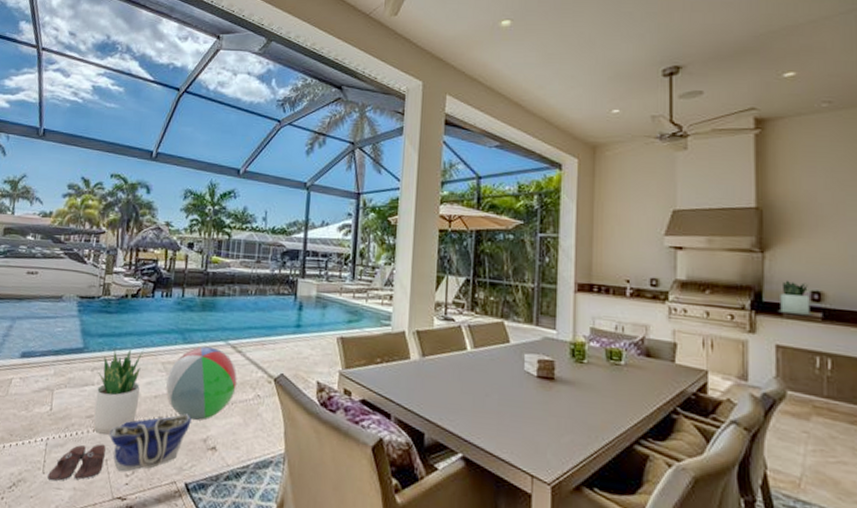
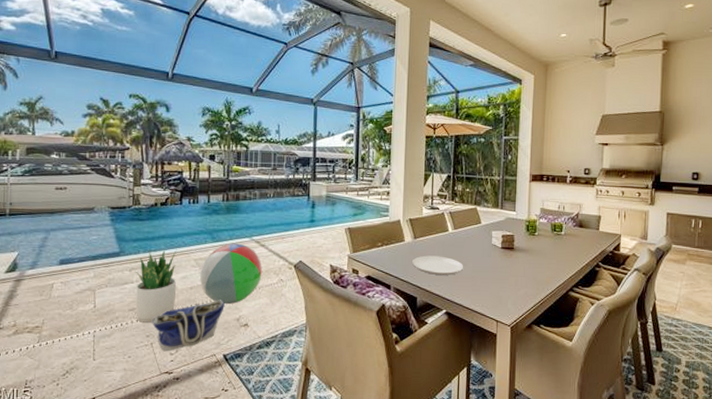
flip-flop: present [48,443,106,481] -> none [99,331,150,365]
plate: none [419,379,487,408] -> present [412,255,464,275]
planter: present [778,280,812,317] -> none [670,165,692,191]

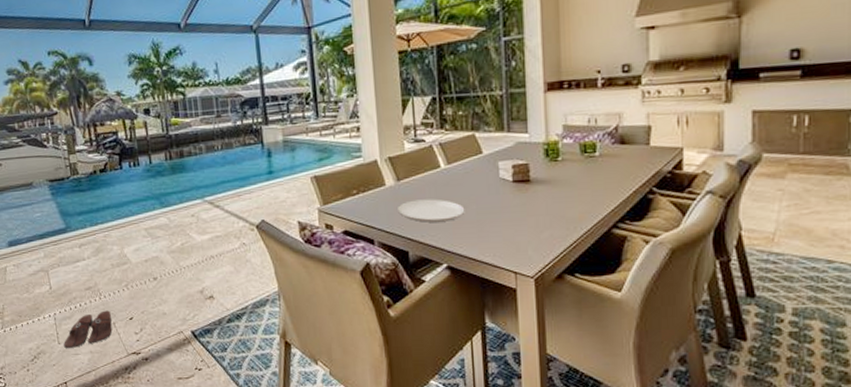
flip-flop: none [99,331,150,365] -> present [64,310,112,348]
planter: present [135,249,177,323] -> none [86,219,132,302]
tote bag: present [151,300,225,352] -> none [110,271,185,331]
beach ball: present [200,243,262,304] -> none [153,206,221,275]

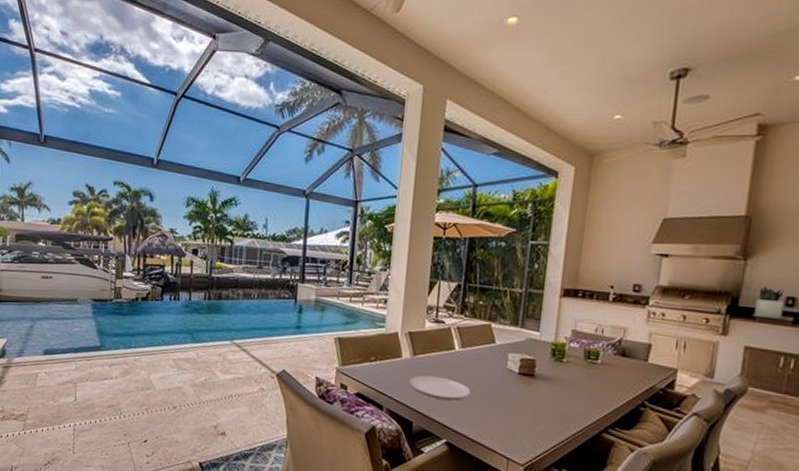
flip-flop: present [64,310,112,348] -> none [78,429,127,460]
planter: none [756,42,791,79] -> present [752,286,784,321]

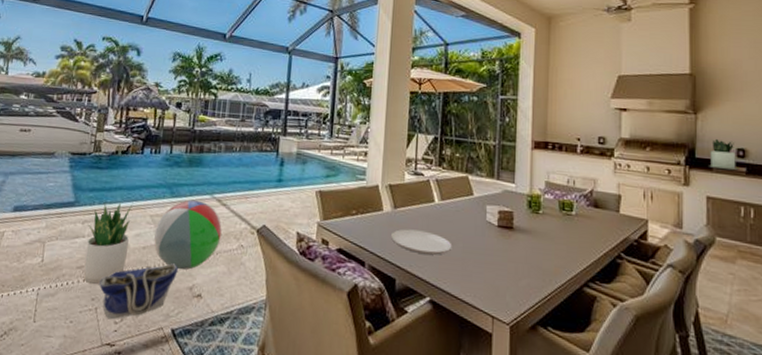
planter: none [114,347,156,422] -> present [84,203,133,284]
tote bag: none [129,404,203,453] -> present [98,263,178,320]
beach ball: none [178,345,243,410] -> present [154,199,222,270]

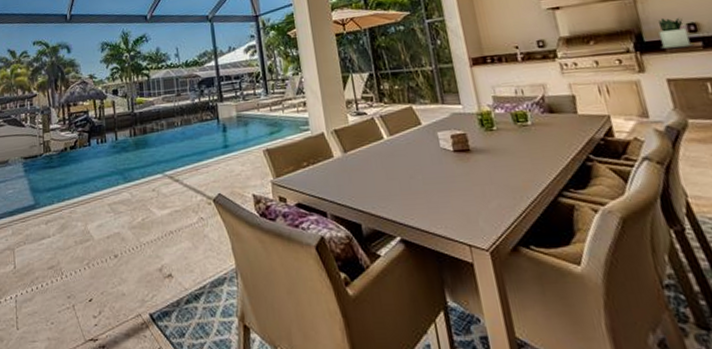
planter: present [84,203,133,284] -> none [52,195,94,282]
tote bag: present [98,263,178,320] -> none [71,248,145,315]
beach ball: present [154,199,222,270] -> none [115,180,180,252]
plate: present [391,229,452,255] -> none [347,169,412,194]

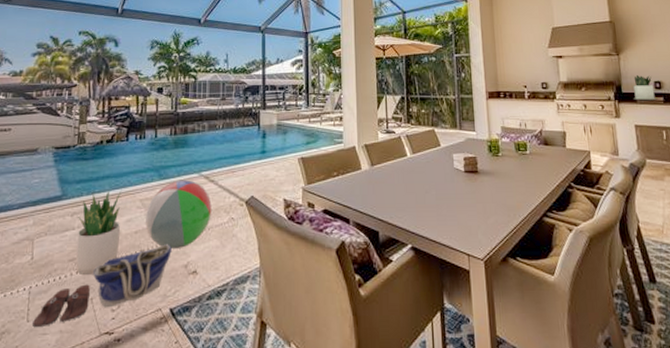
flip-flop: none [22,291,71,334] -> present [32,284,90,326]
planter: none [52,195,94,282] -> present [76,189,122,274]
tote bag: none [71,248,145,315] -> present [92,244,172,308]
beach ball: none [115,180,180,252] -> present [145,179,212,248]

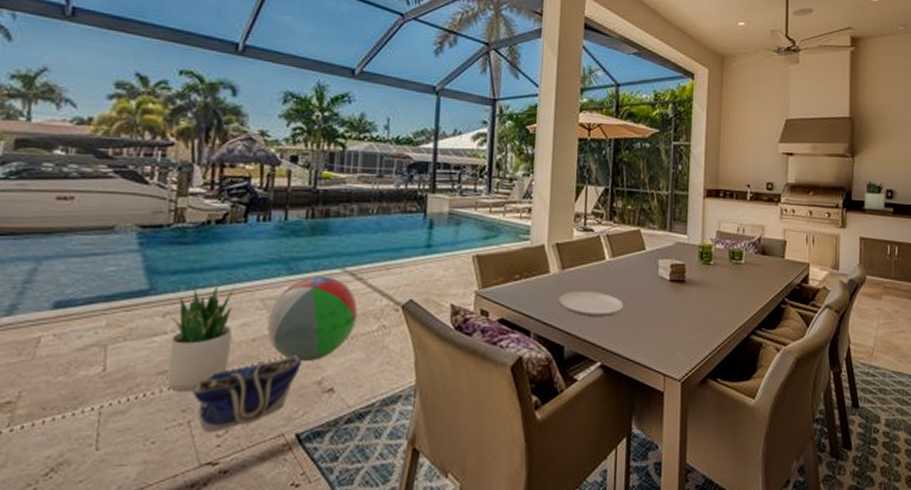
flip-flop: present [32,284,90,326] -> none [104,403,187,456]
plate: none [371,184,427,205] -> present [559,291,624,316]

